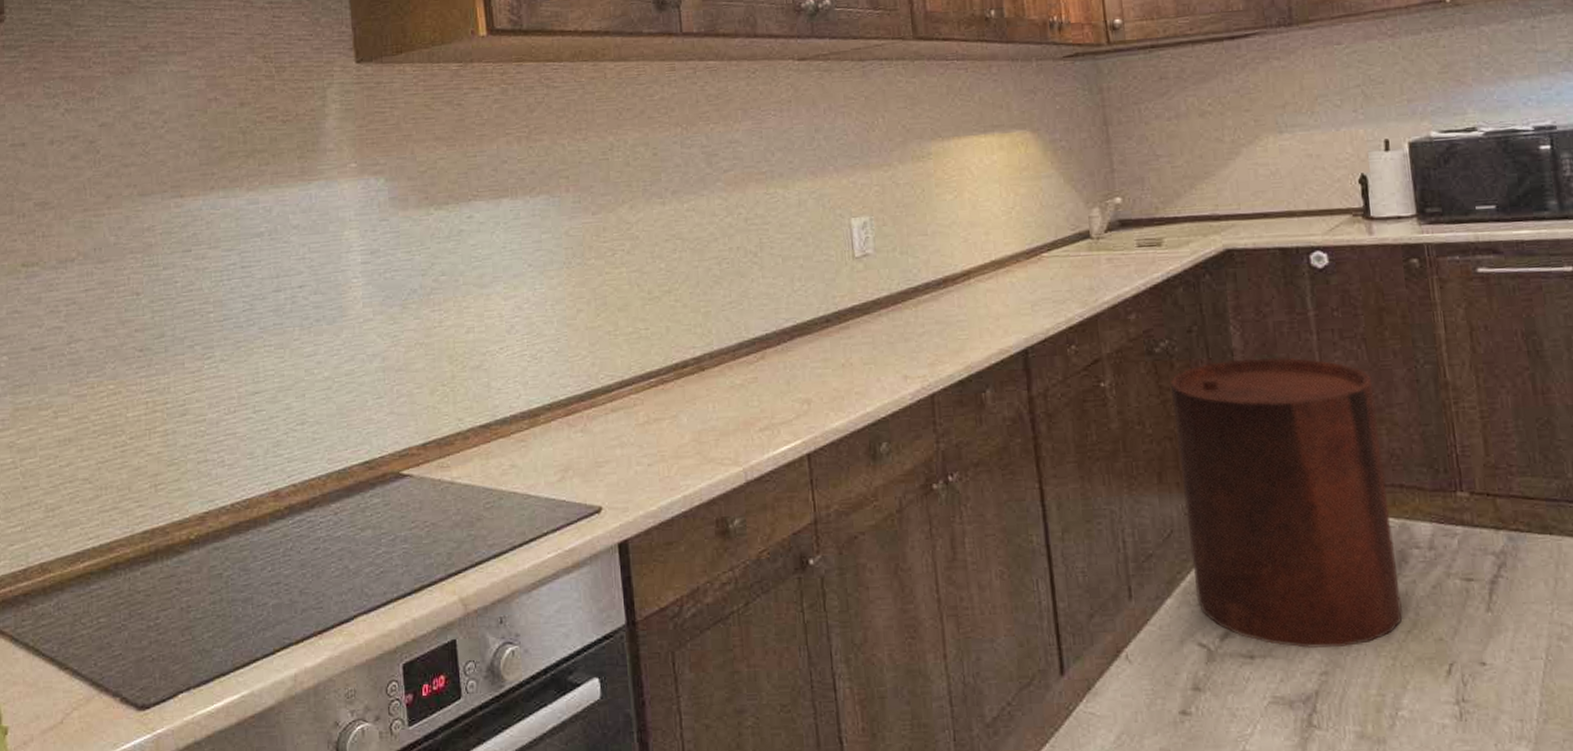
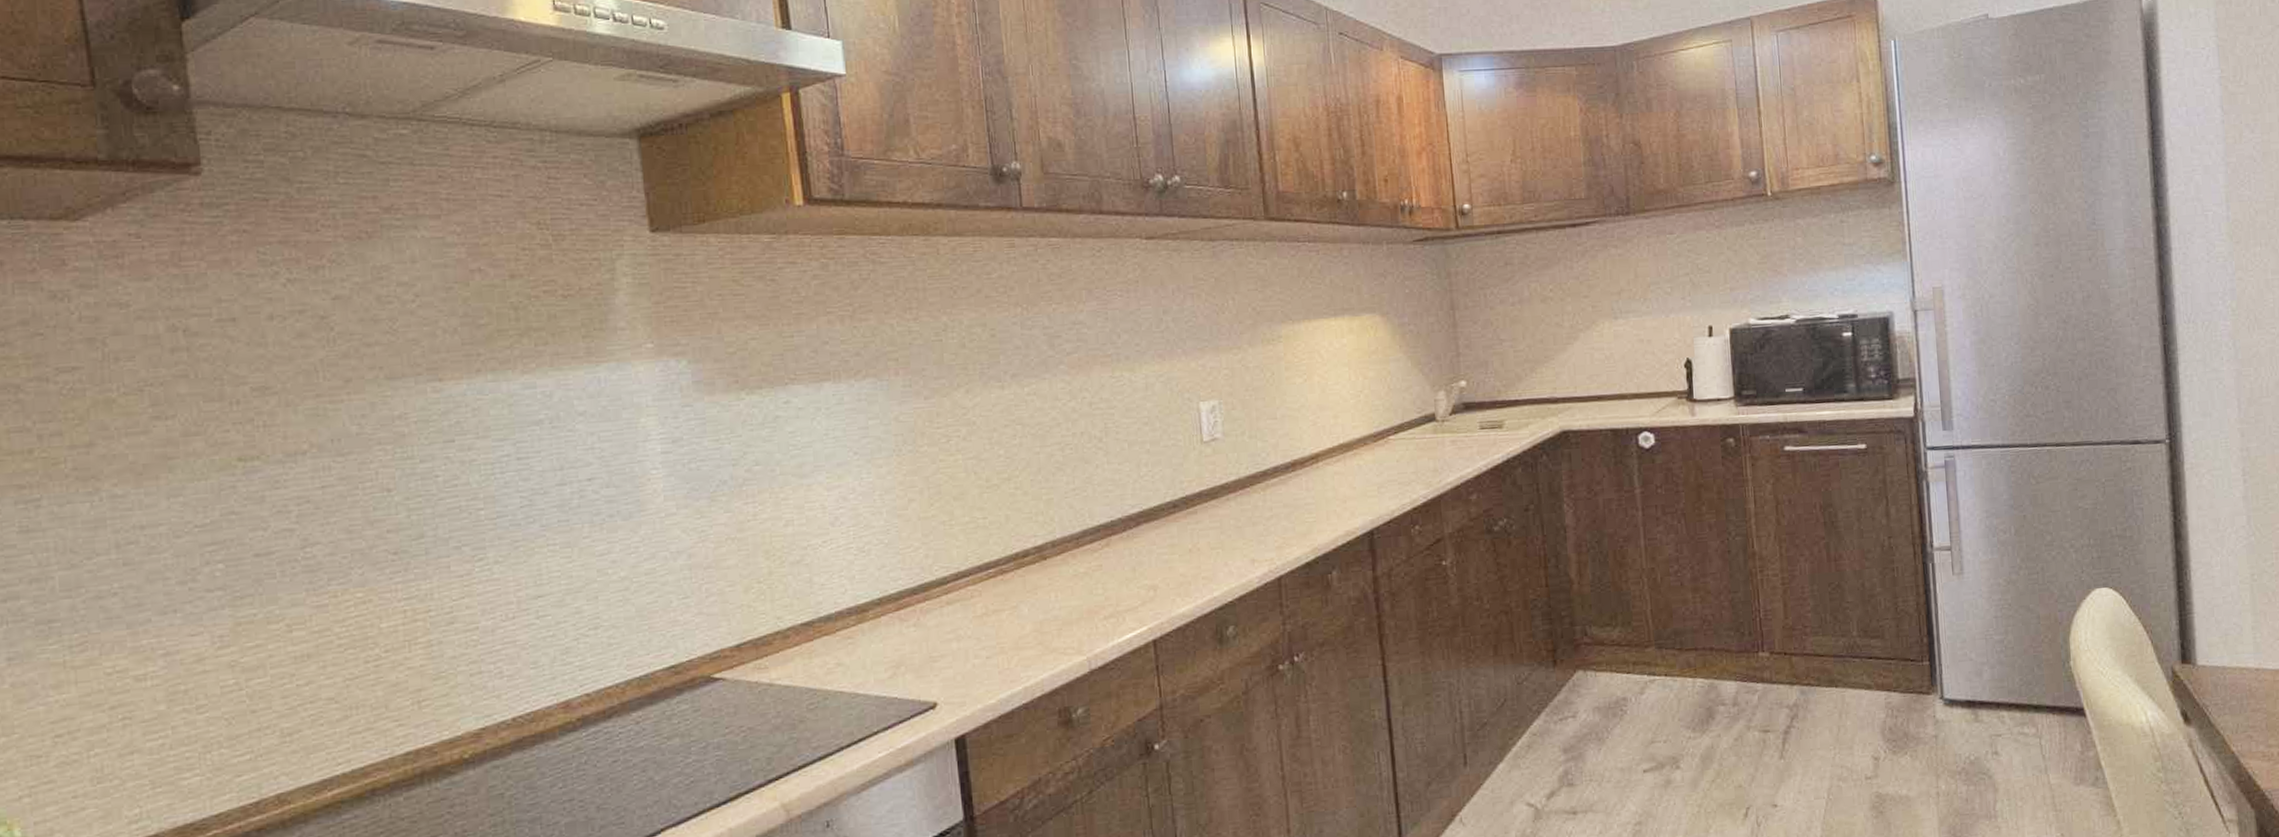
trash can: present [1171,358,1403,649] -> none [1508,533,1709,802]

